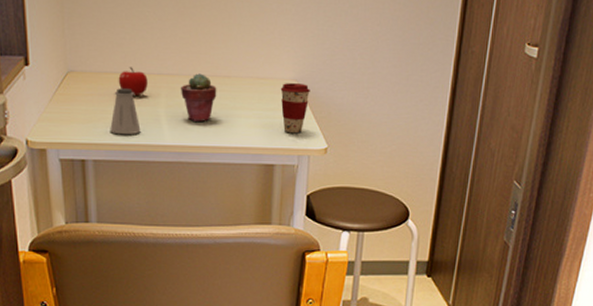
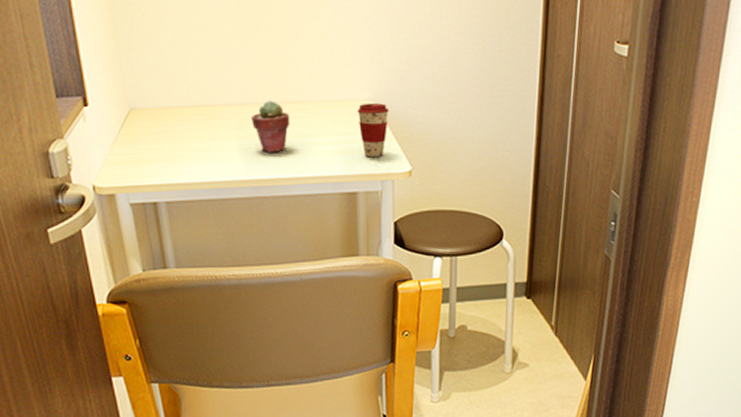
saltshaker: present [110,88,141,135] -> none [180,122,213,173]
apple: present [118,67,148,97] -> none [184,99,216,131]

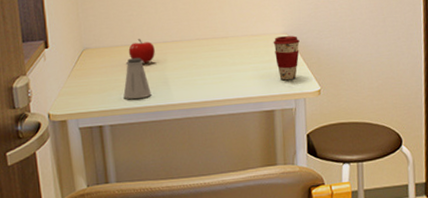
saltshaker: none [180,122,213,173] -> present [123,57,151,100]
apple: none [184,99,216,131] -> present [128,39,155,64]
potted succulent: present [250,101,290,153] -> none [184,37,217,80]

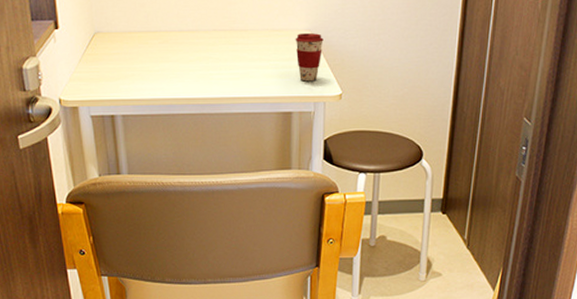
saltshaker: present [123,57,151,100] -> none [136,46,165,90]
apple: present [128,39,155,64] -> none [142,25,170,53]

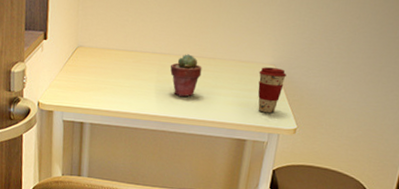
potted succulent: none [200,28,235,74] -> present [170,54,202,97]

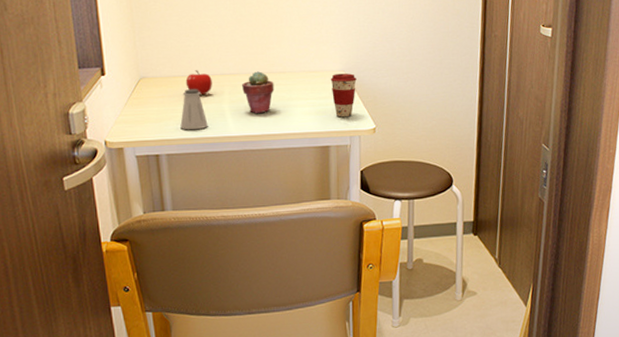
saltshaker: none [107,63,133,104] -> present [180,89,208,130]
apple: none [118,45,143,71] -> present [185,70,212,96]

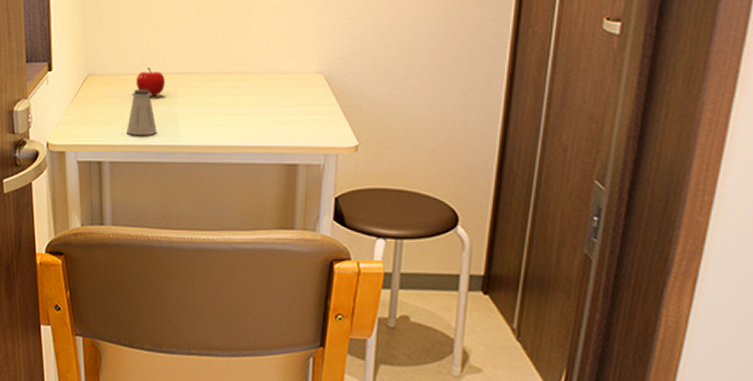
potted succulent: present [241,71,274,113] -> none [197,71,236,120]
coffee cup: present [330,73,357,118] -> none [304,77,338,130]

